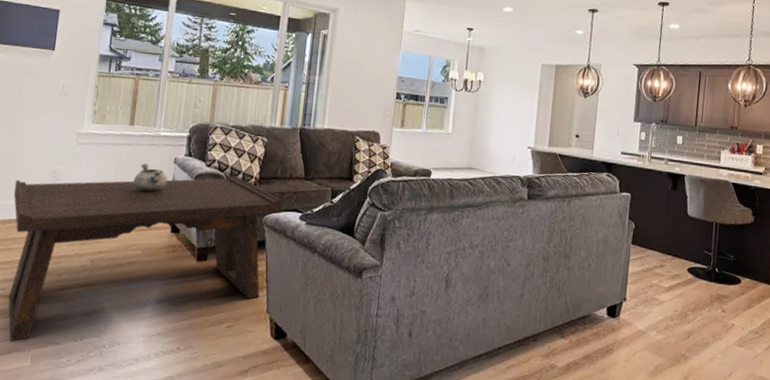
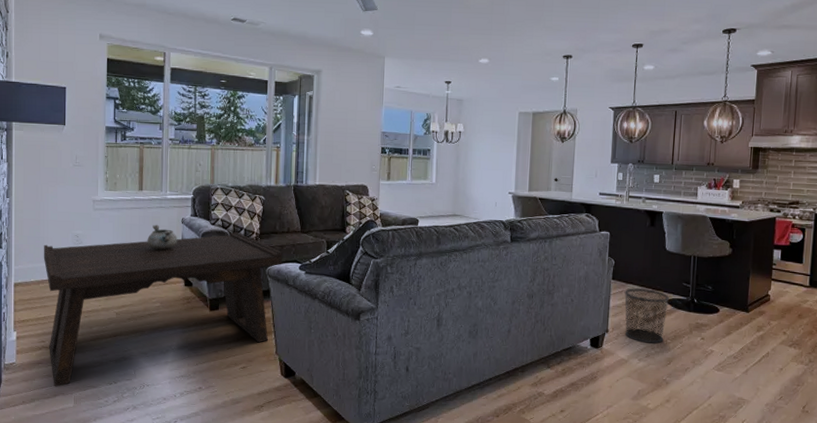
waste bin: none [644,254,691,315] -> present [625,288,670,344]

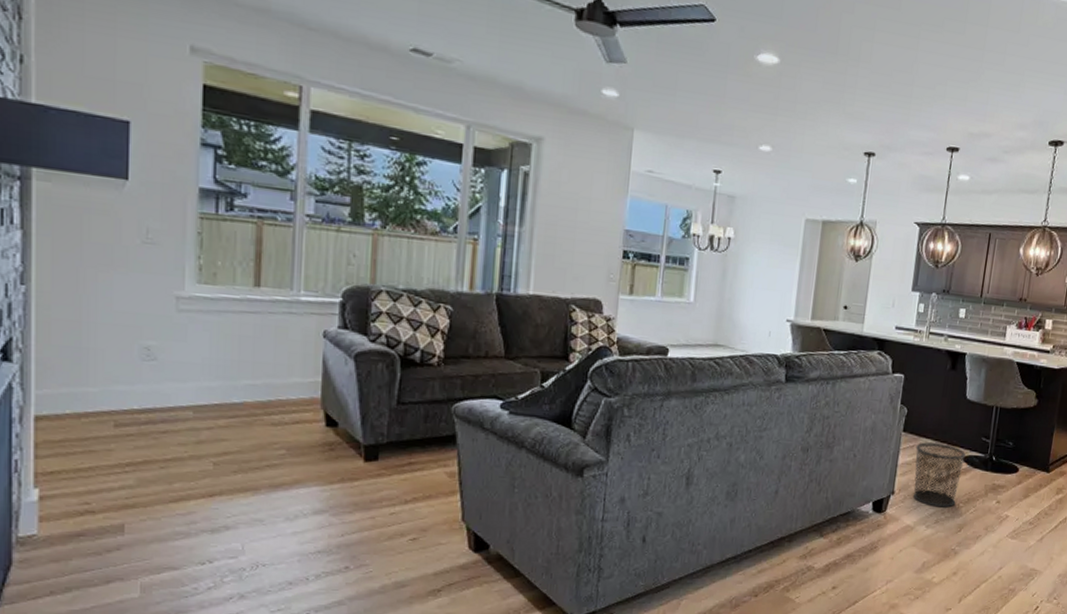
coffee table: present [43,231,282,386] -> none [87,353,477,569]
decorative bowl: present [147,224,177,250] -> none [266,337,316,375]

